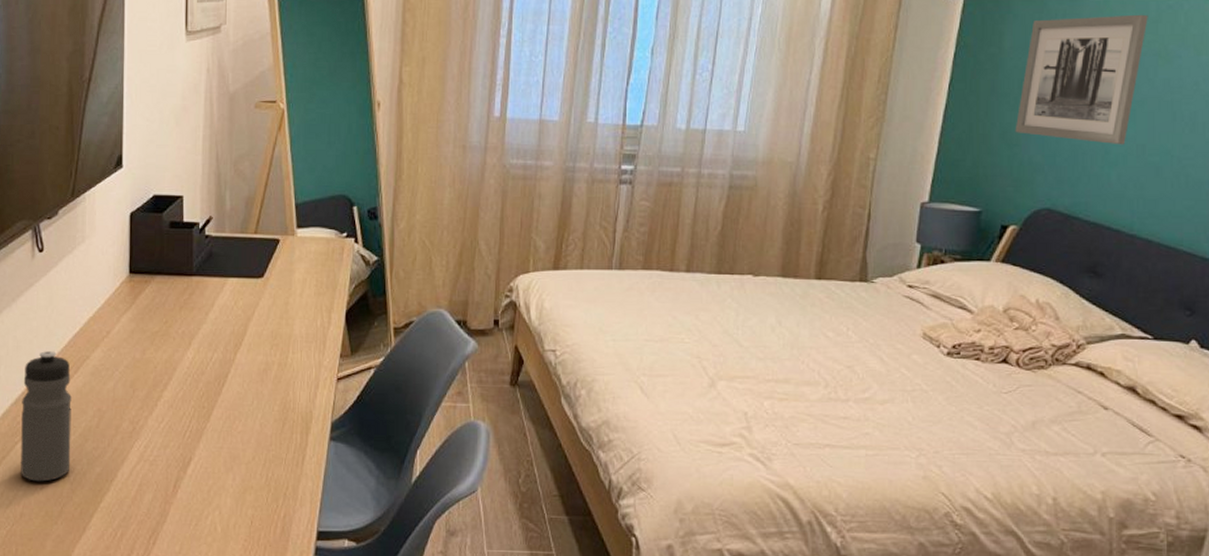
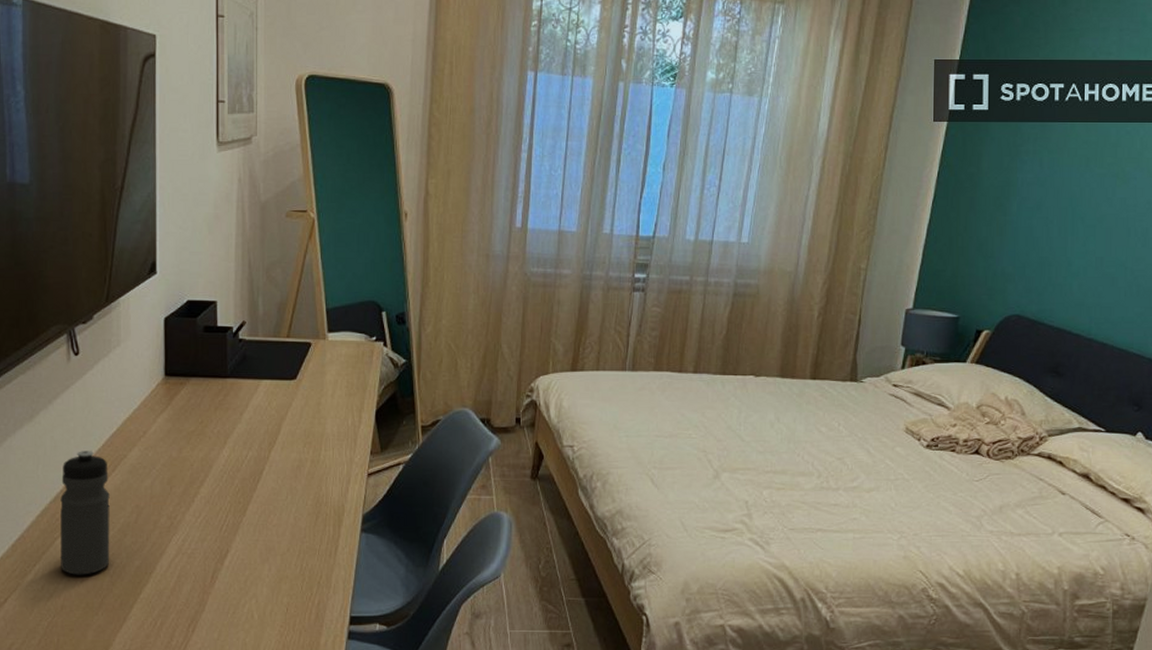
wall art: present [1015,14,1148,145] -> none [990,139,1109,258]

